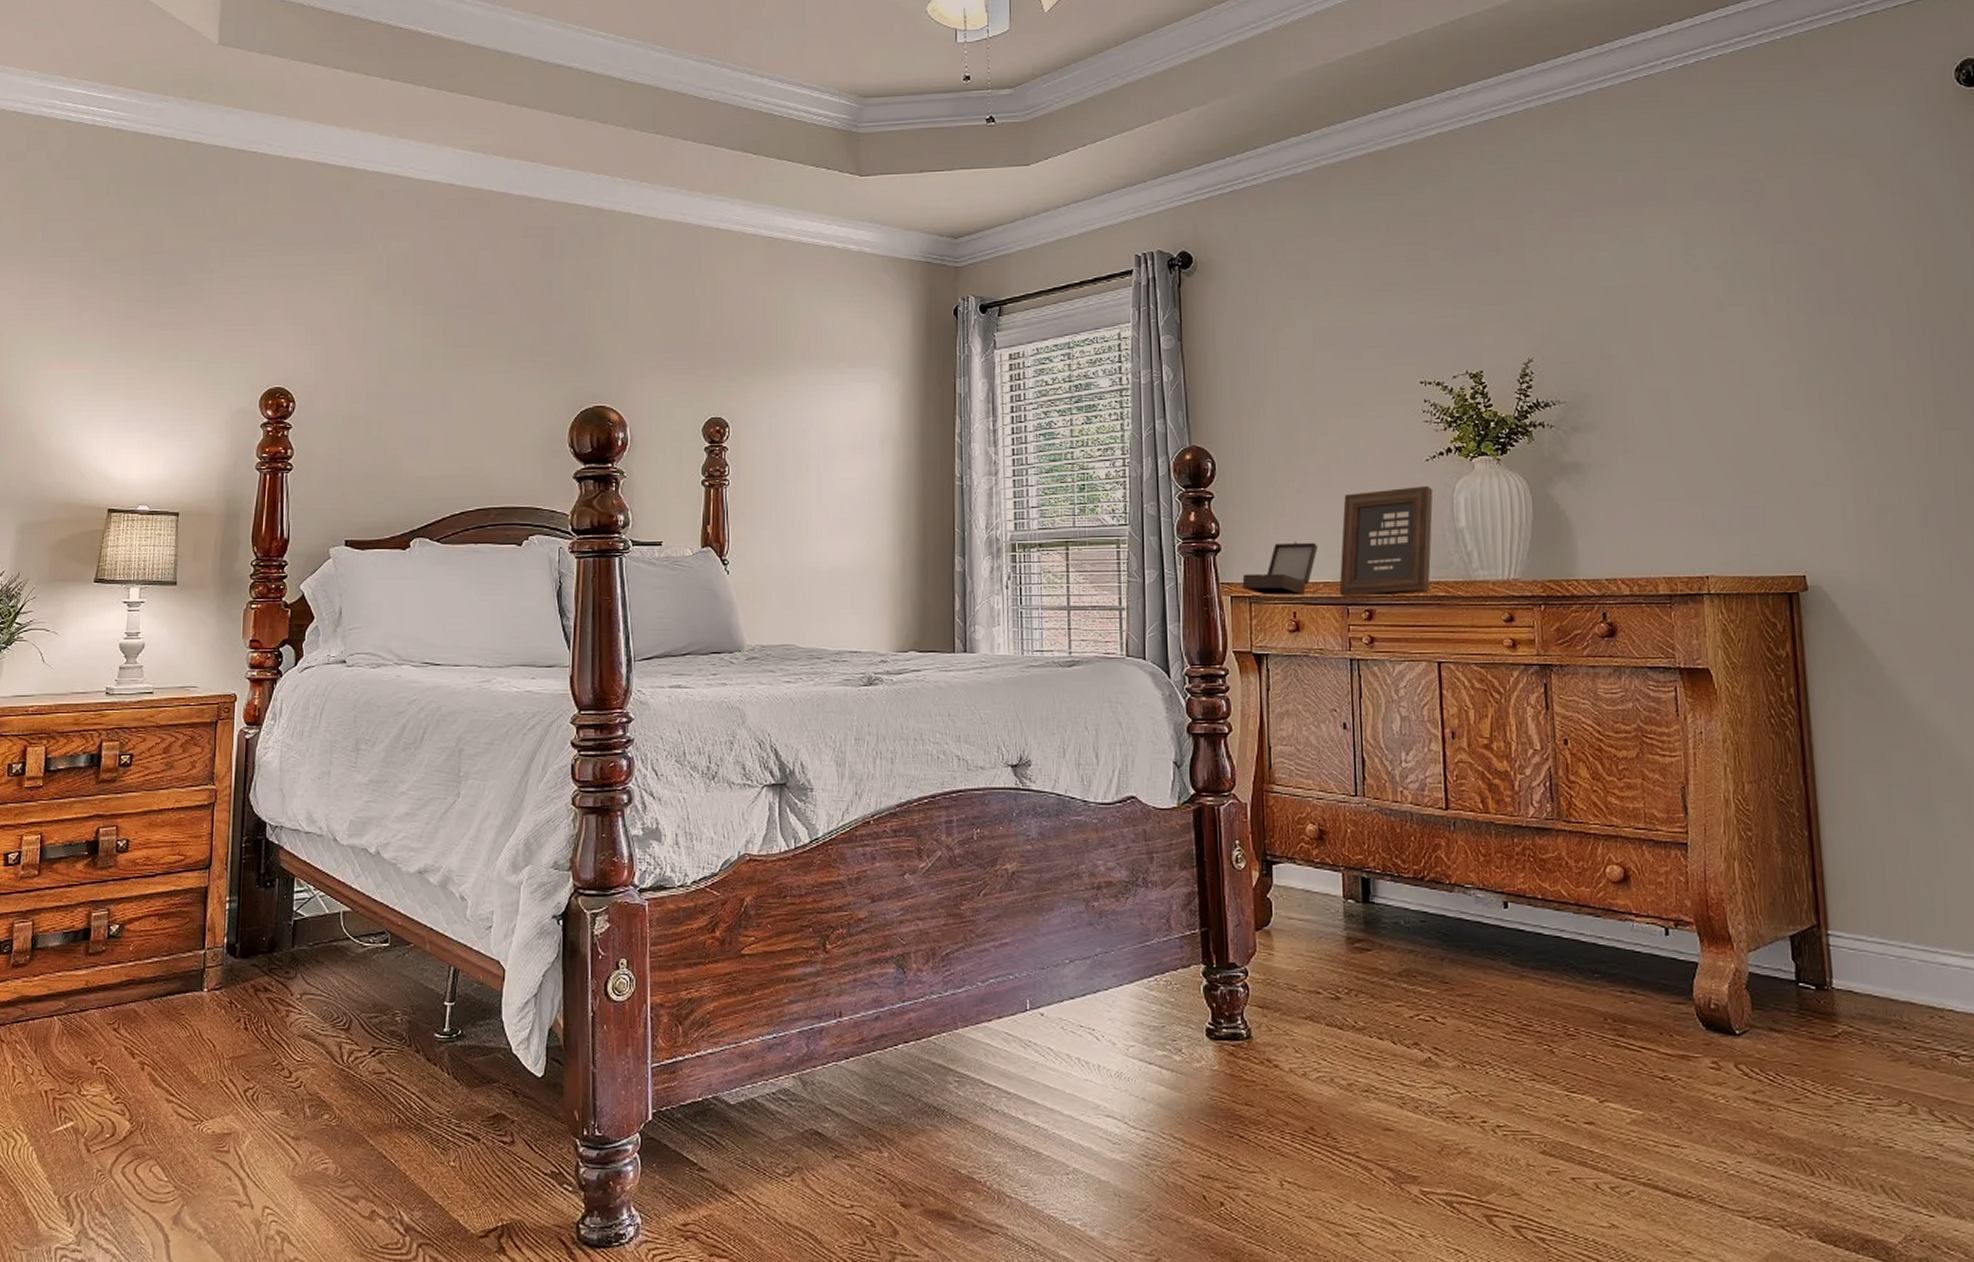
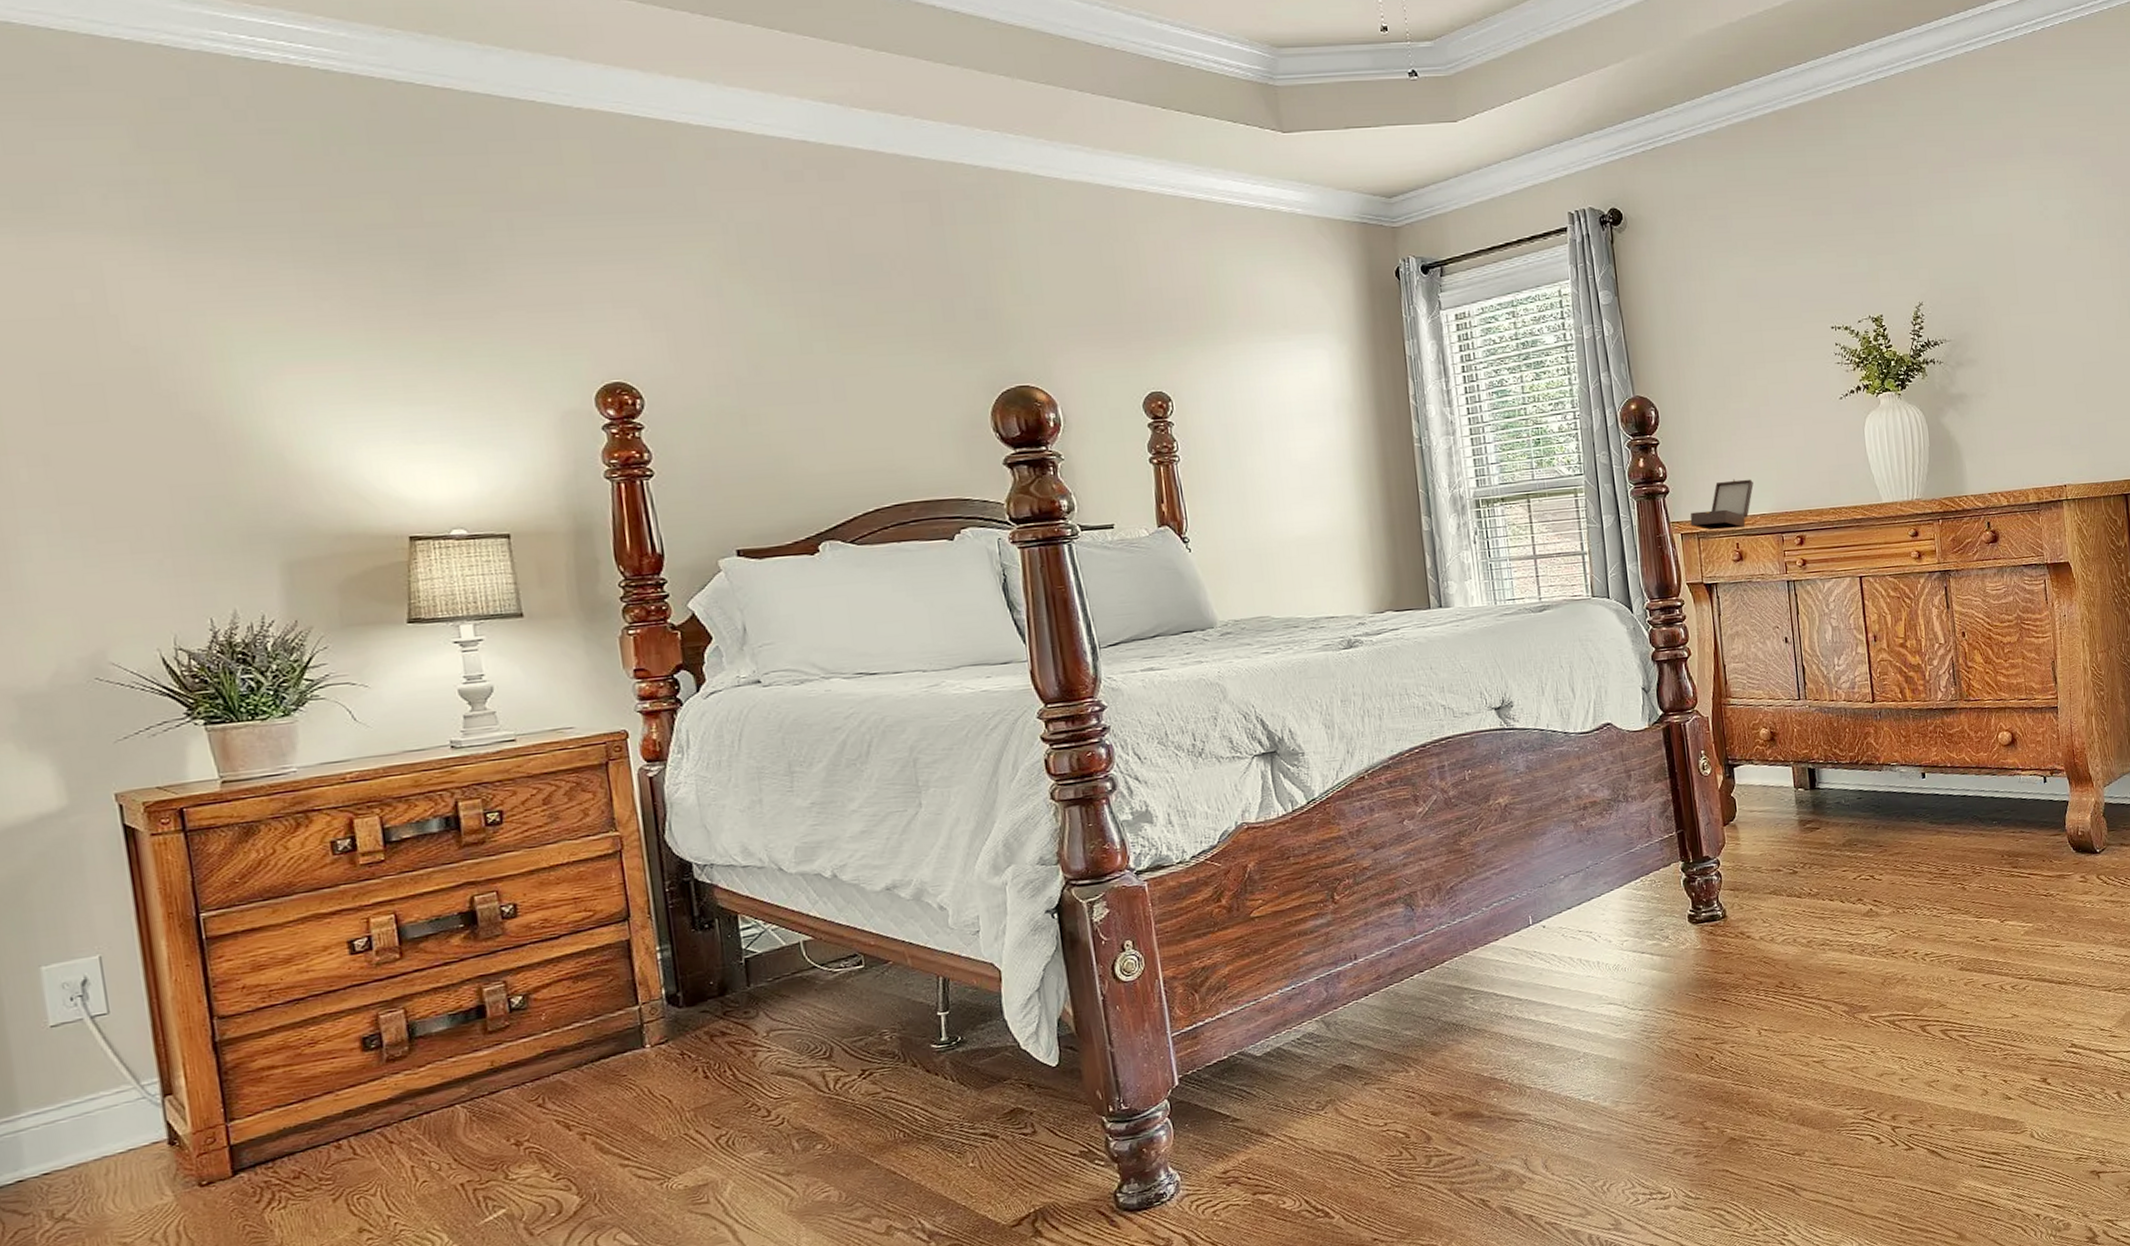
picture frame: present [1339,486,1434,598] -> none [1773,422,1850,527]

